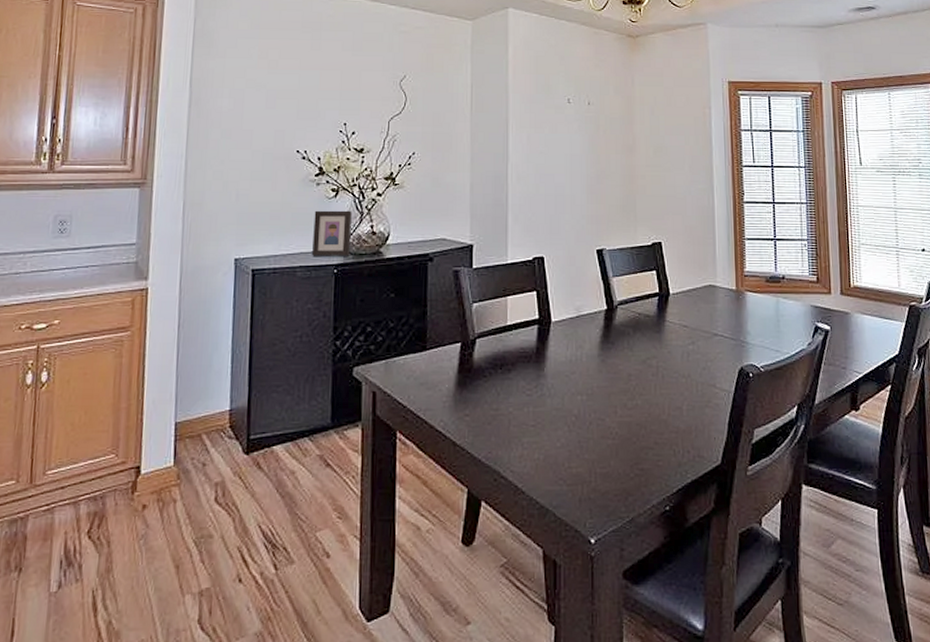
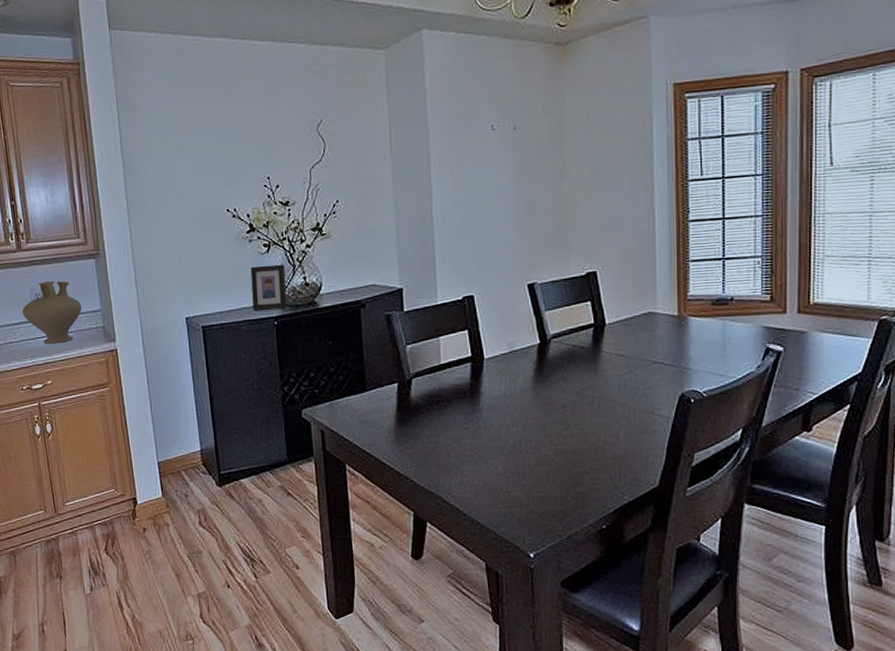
ceramic jug: none [39,208,114,277] -> present [22,281,82,344]

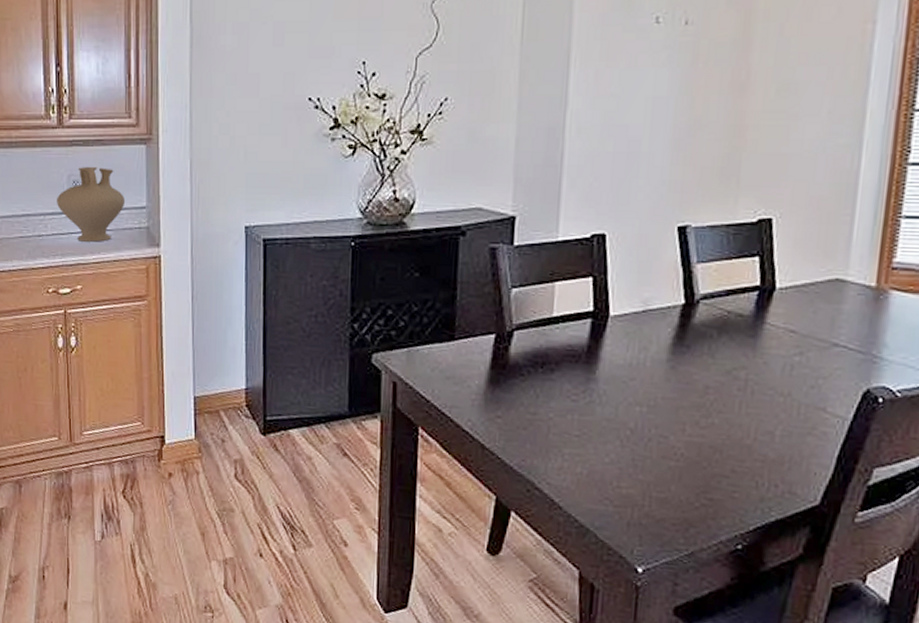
picture frame: present [250,264,288,312] -> none [327,171,371,228]

